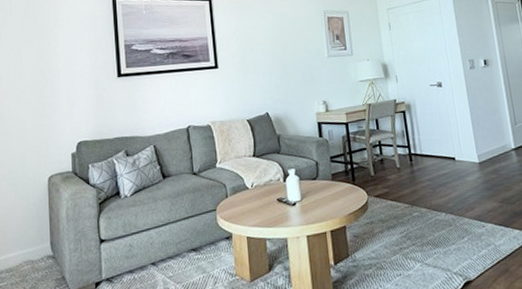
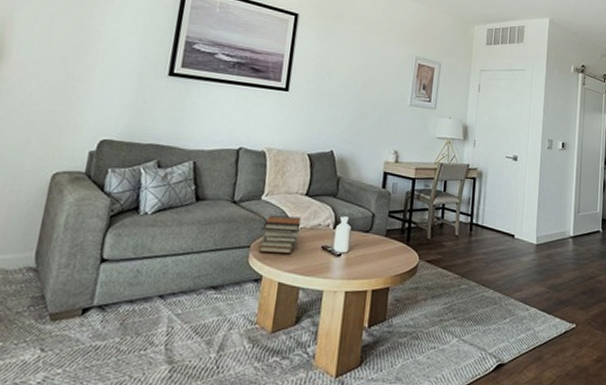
book stack: none [221,176,256,214] -> present [258,215,302,254]

